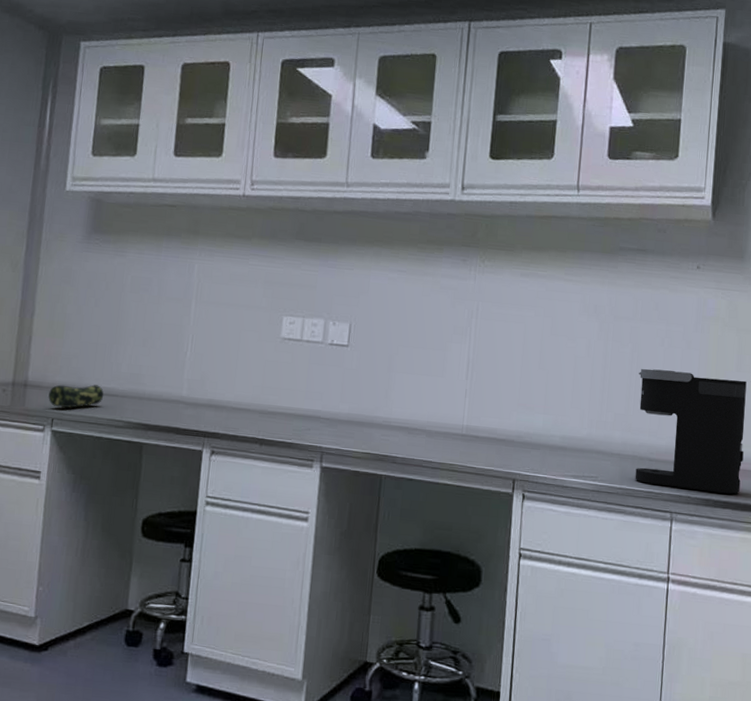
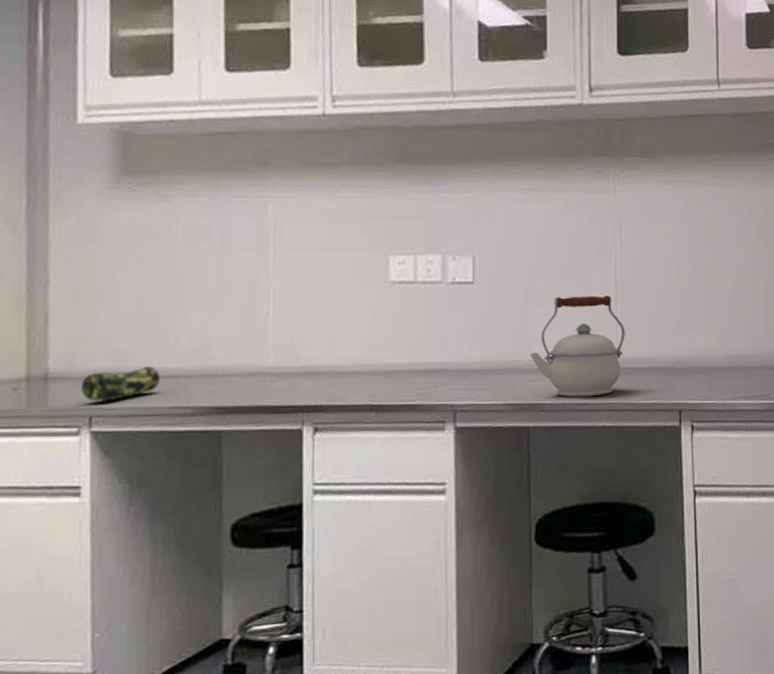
kettle: none [388,366,472,457] -> present [529,295,625,397]

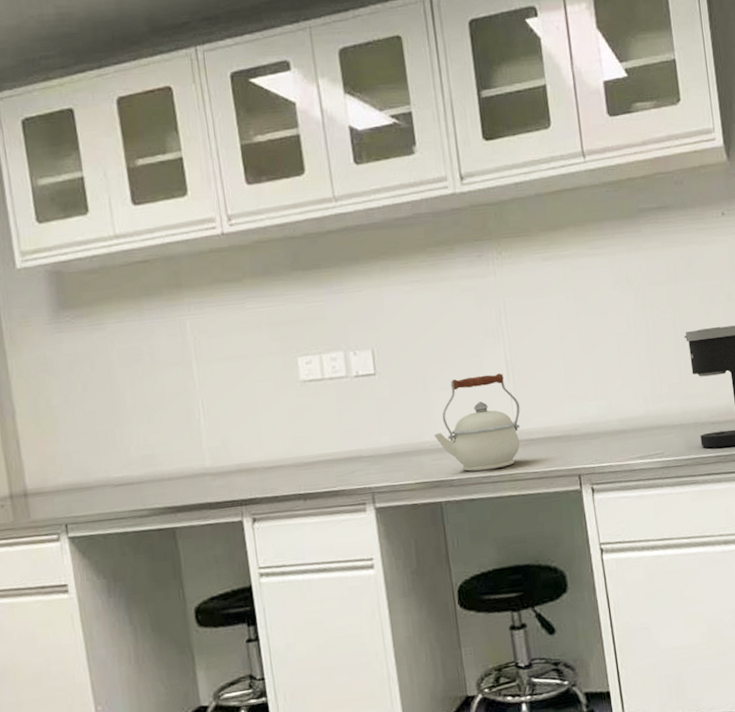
pencil case: present [81,366,161,402] -> none [54,476,119,511]

